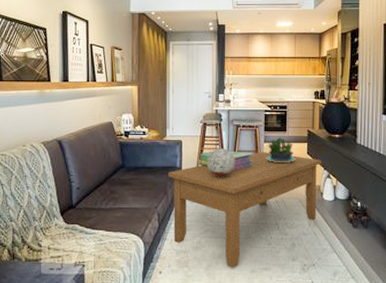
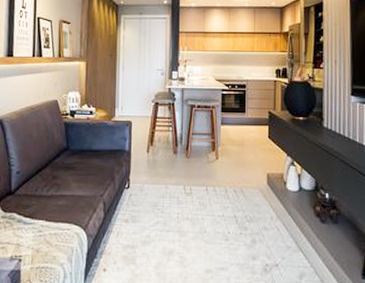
coffee table: present [167,152,322,268] -> none [115,135,285,267]
stack of books: present [198,151,253,171] -> none [149,133,209,156]
decorative sphere: present [206,148,236,177] -> none [158,130,190,162]
potted plant: present [265,137,296,162] -> none [222,119,256,147]

